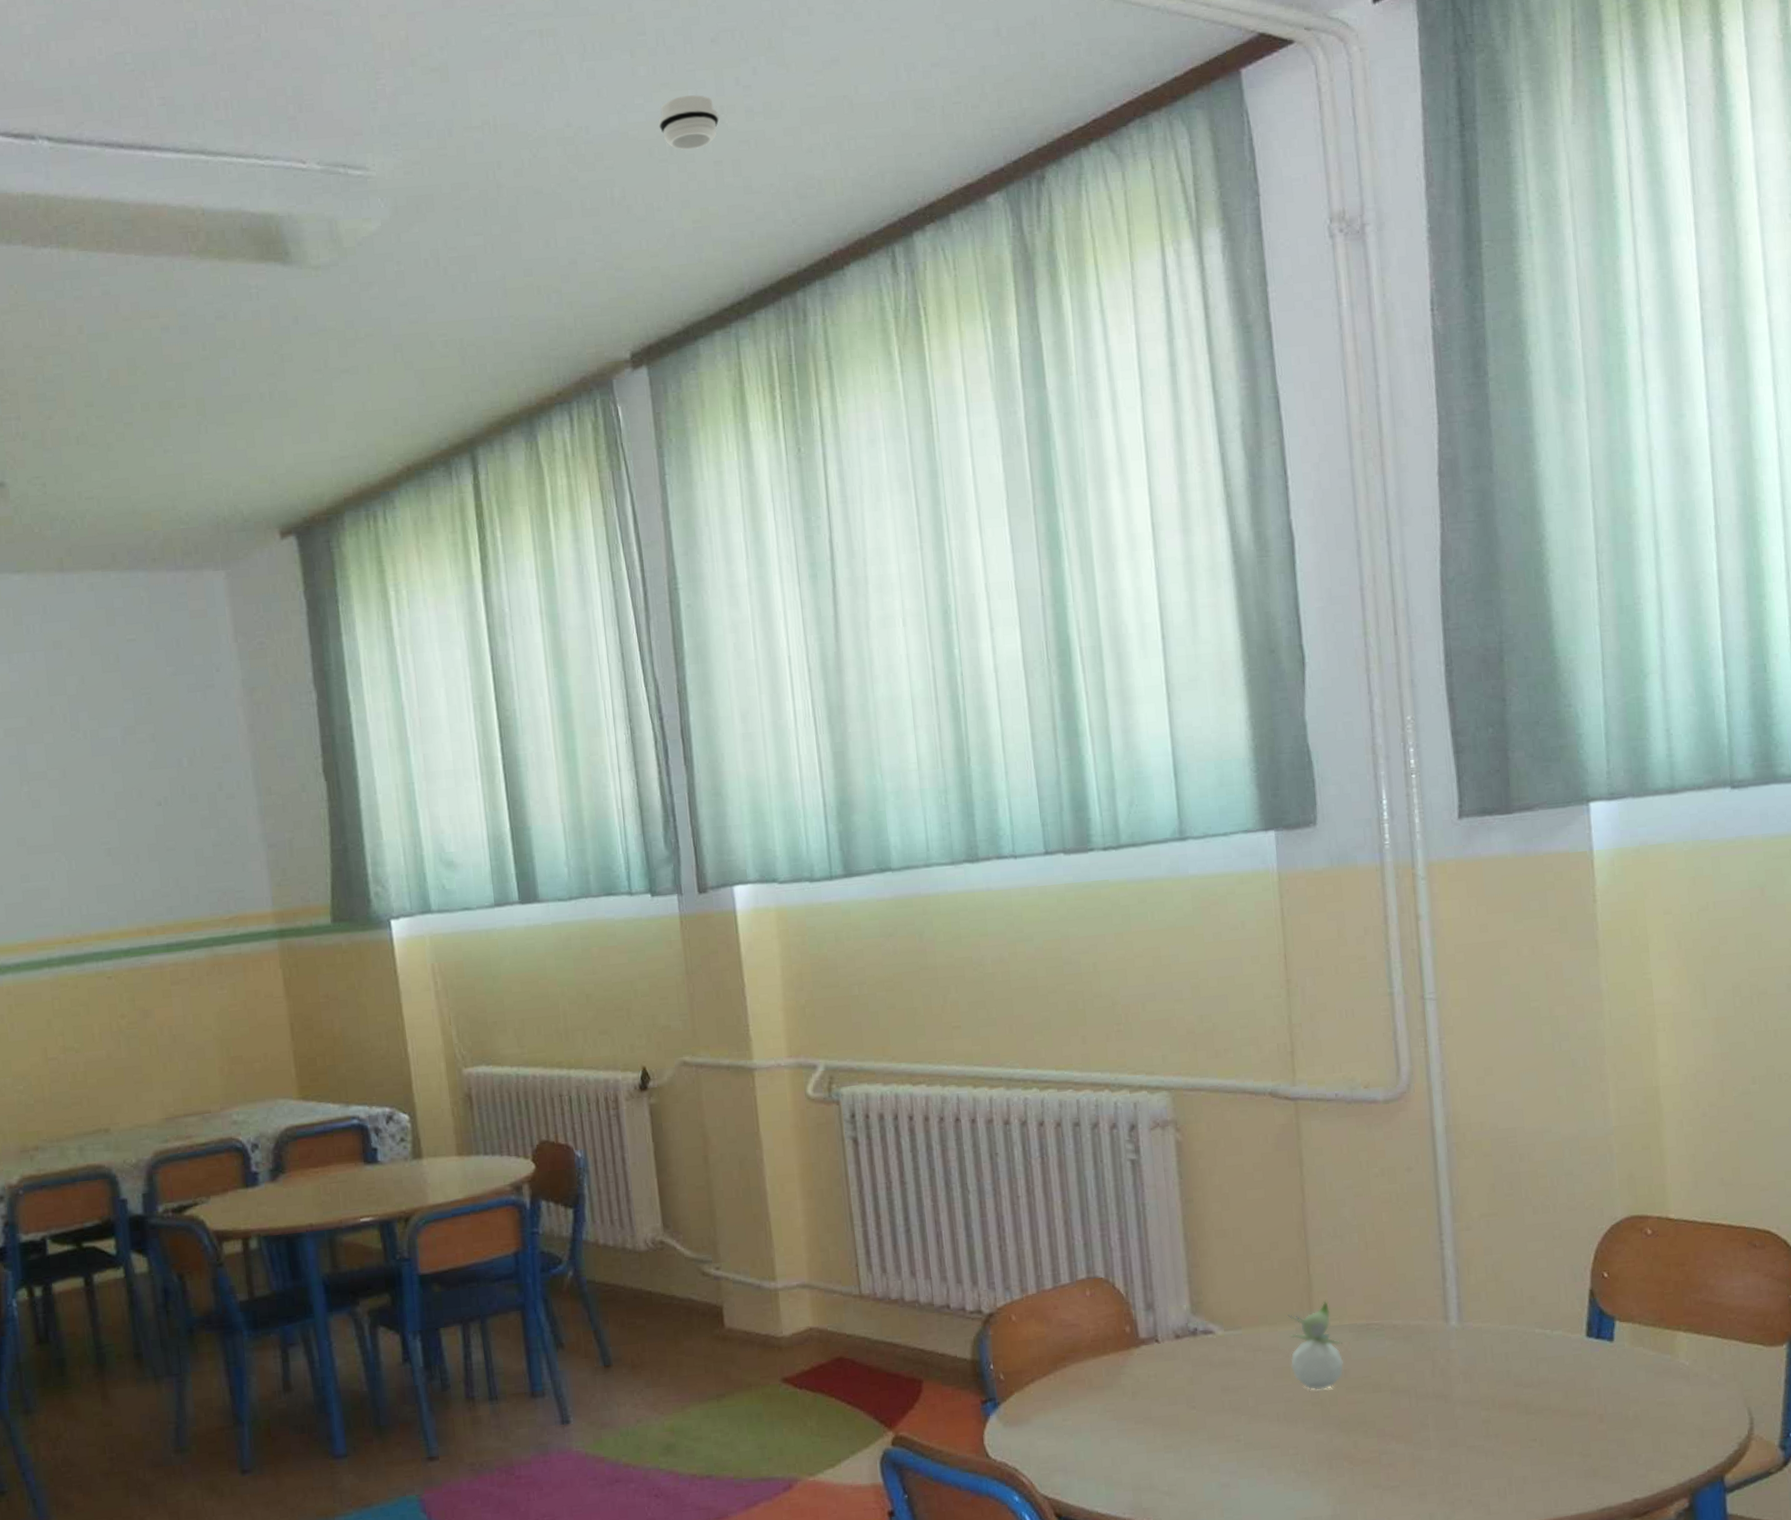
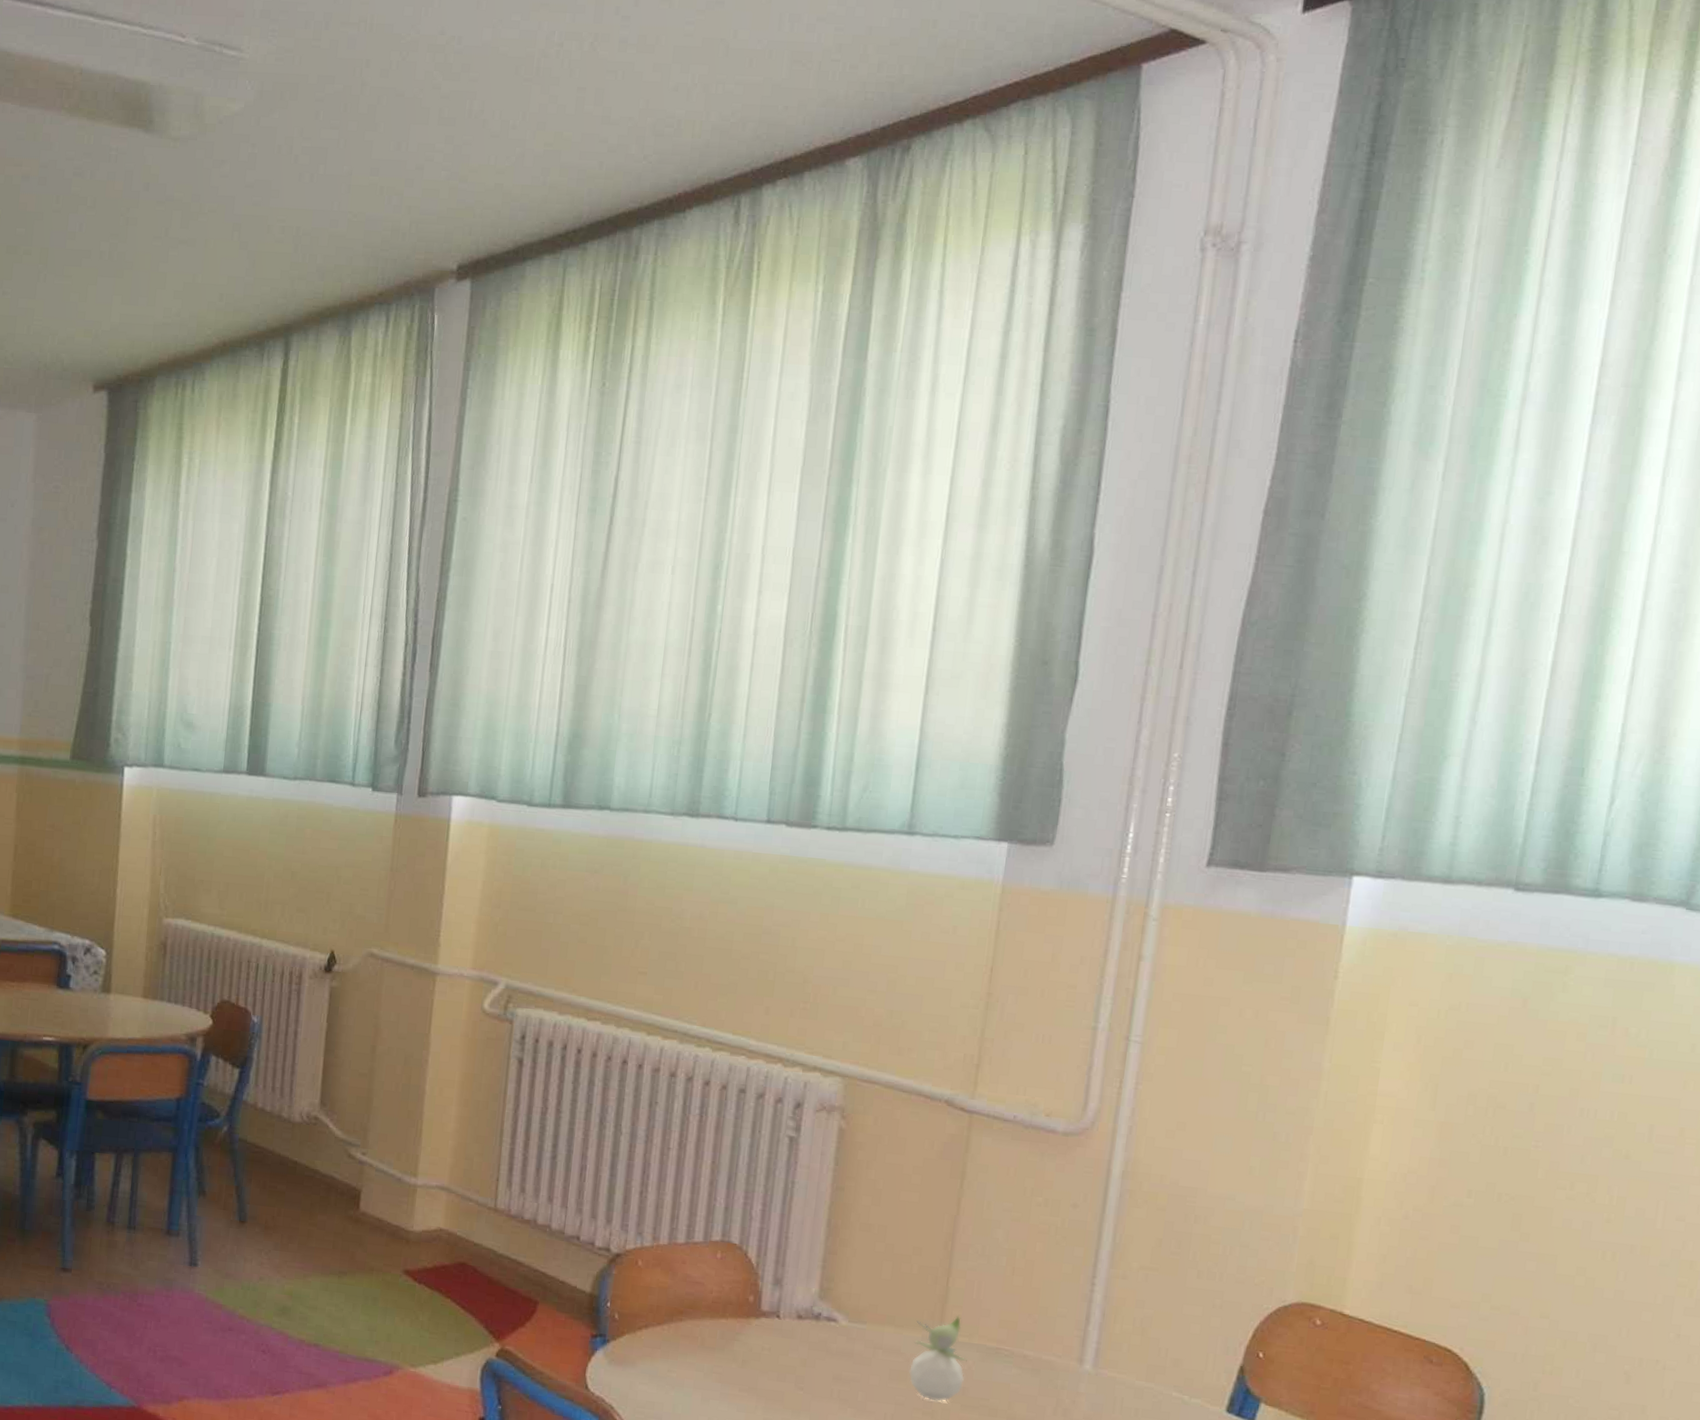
smoke detector: present [658,95,720,150] -> none [530,18,592,73]

